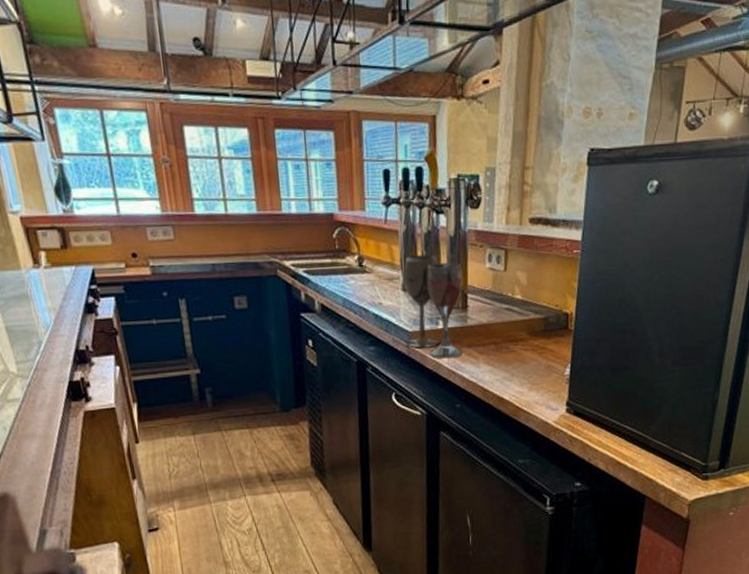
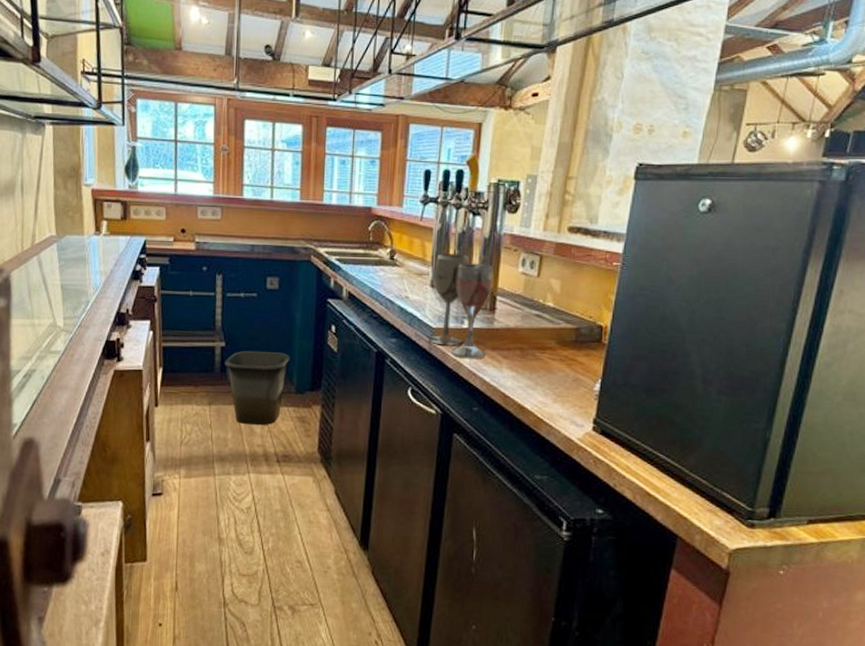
waste bin: none [202,373,271,449] -> present [225,350,290,425]

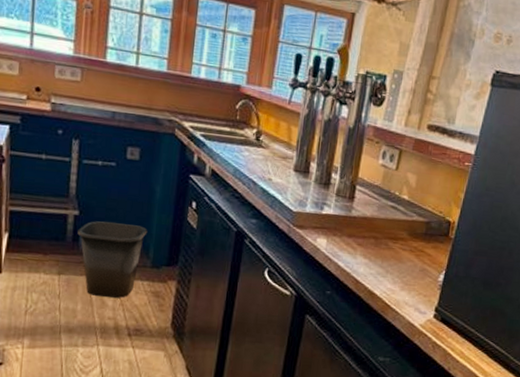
wine glass: present [428,253,469,346] -> none [288,138,333,231]
cup: present [450,263,494,360] -> none [308,150,356,245]

